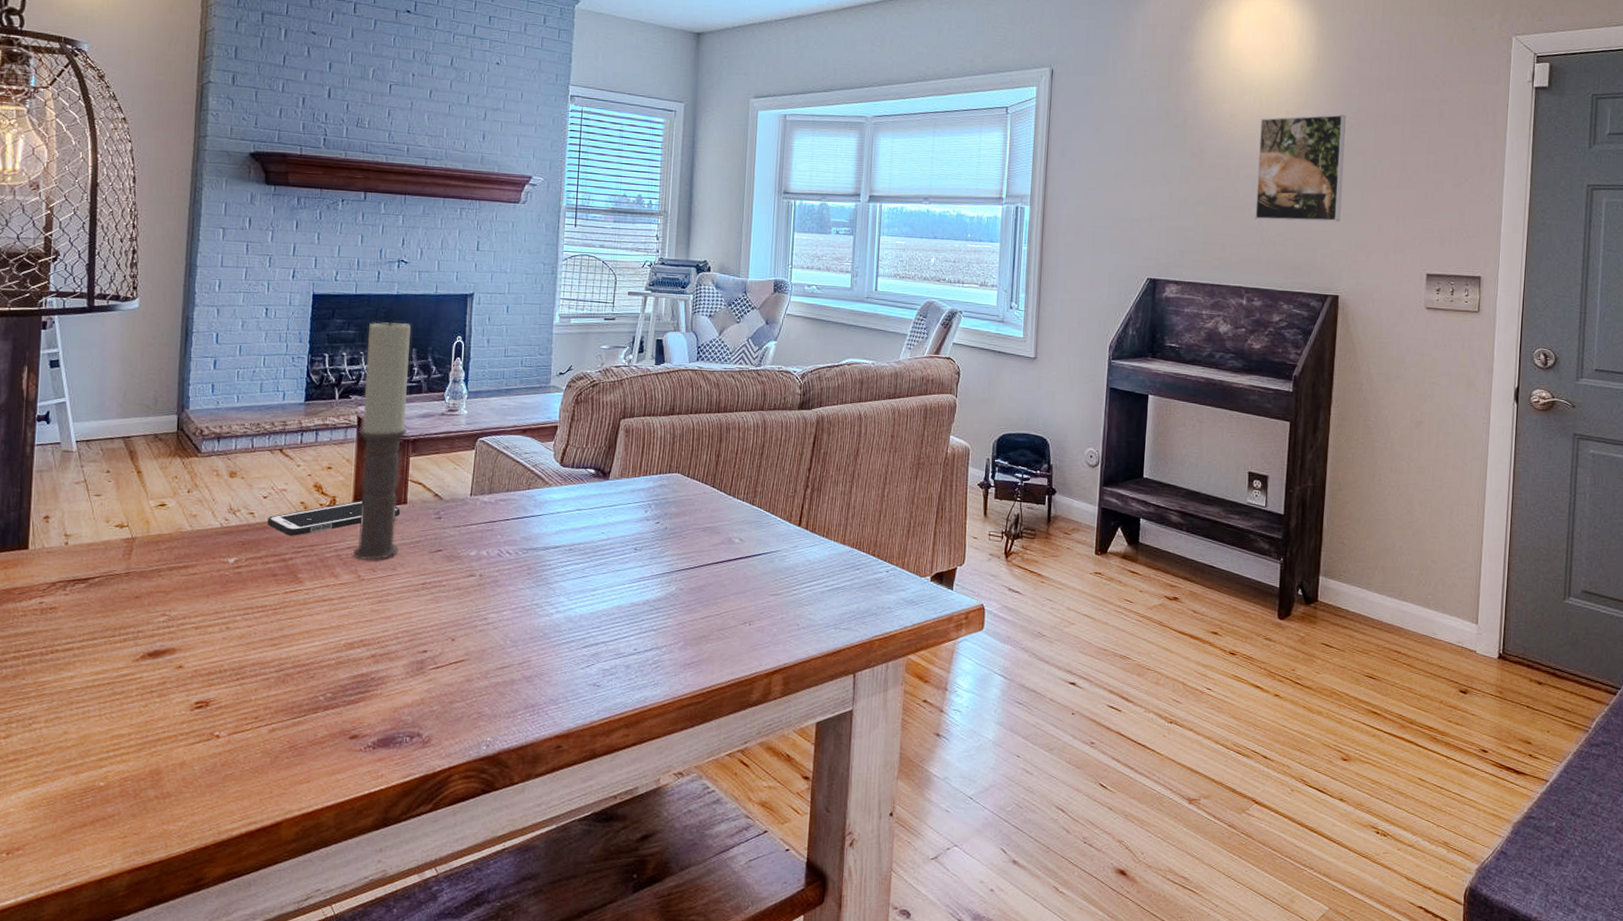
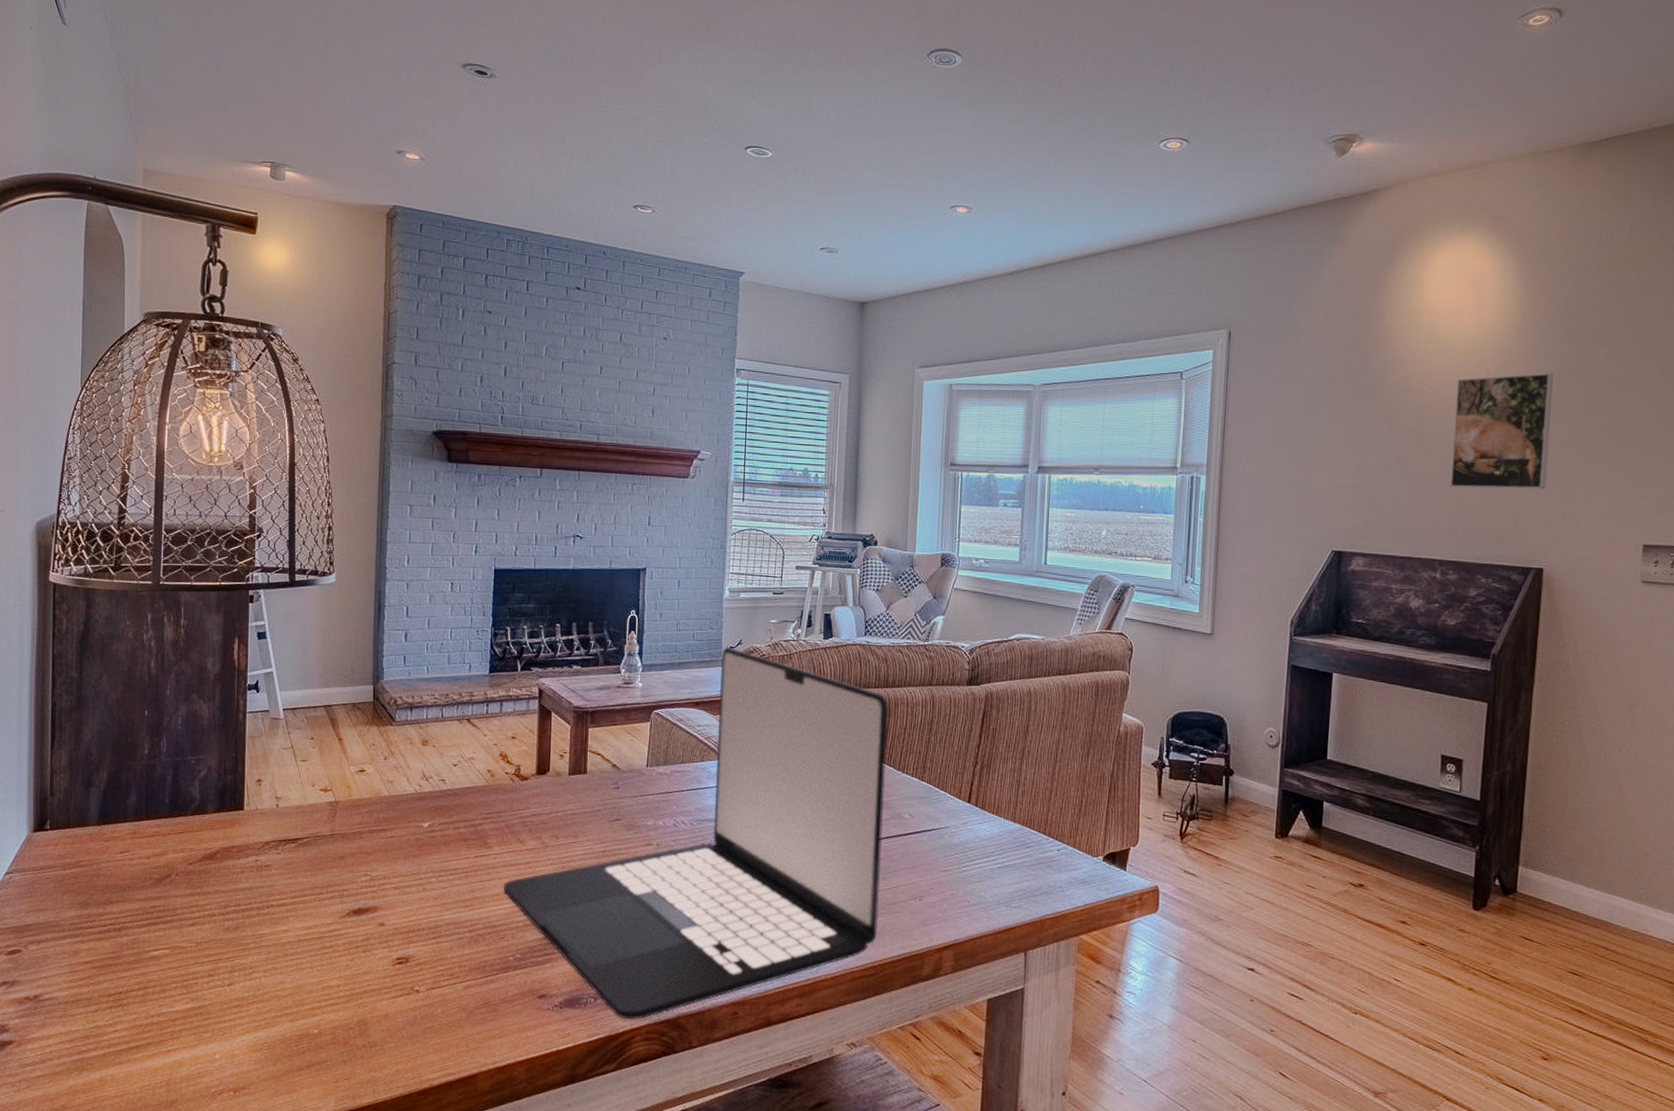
cell phone: present [267,500,401,536] -> none [458,769,581,803]
laptop: none [314,372,721,758] -> present [503,646,889,1019]
candle: present [352,317,412,561] -> none [537,591,588,828]

